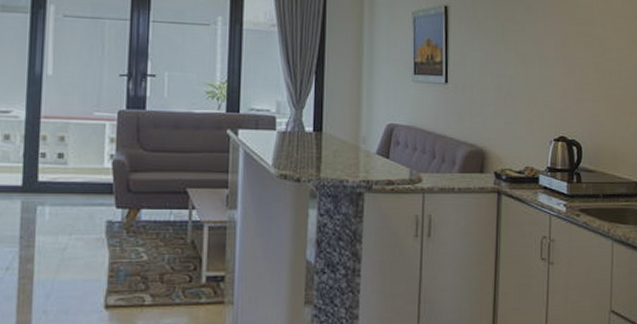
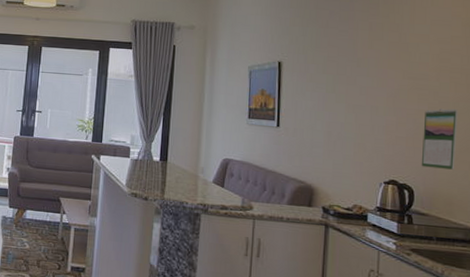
calendar: none [588,56,620,121] -> present [421,108,458,170]

